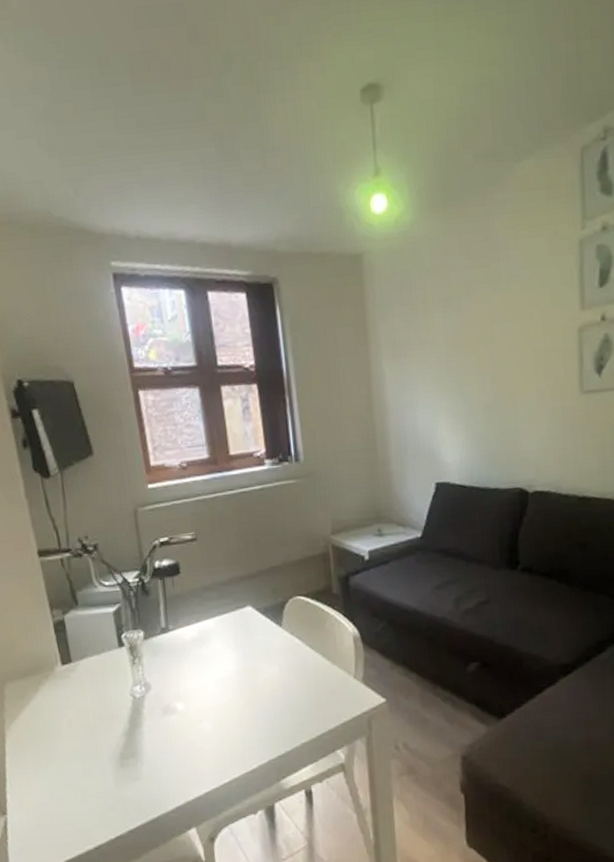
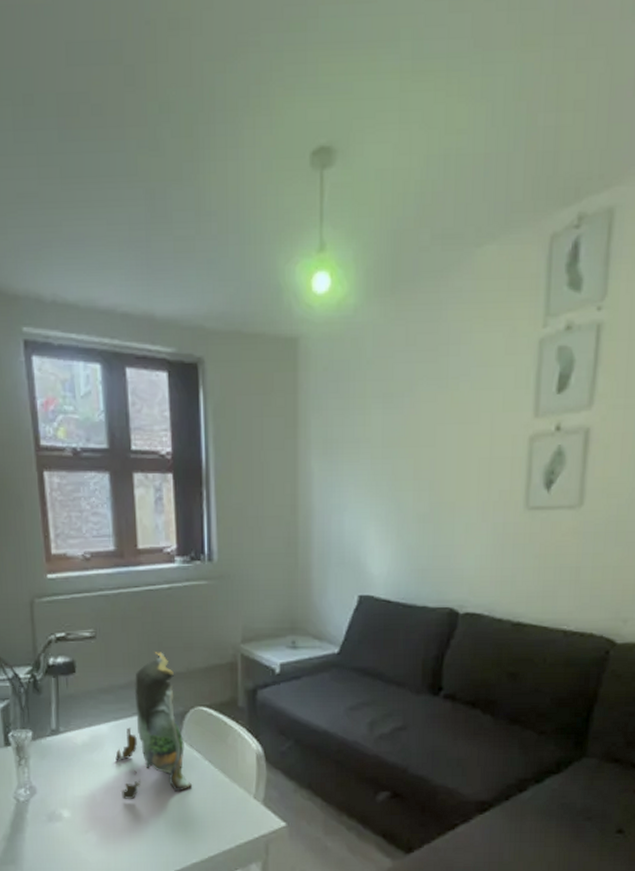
plant: none [222,548,296,688] -> present [115,652,193,799]

